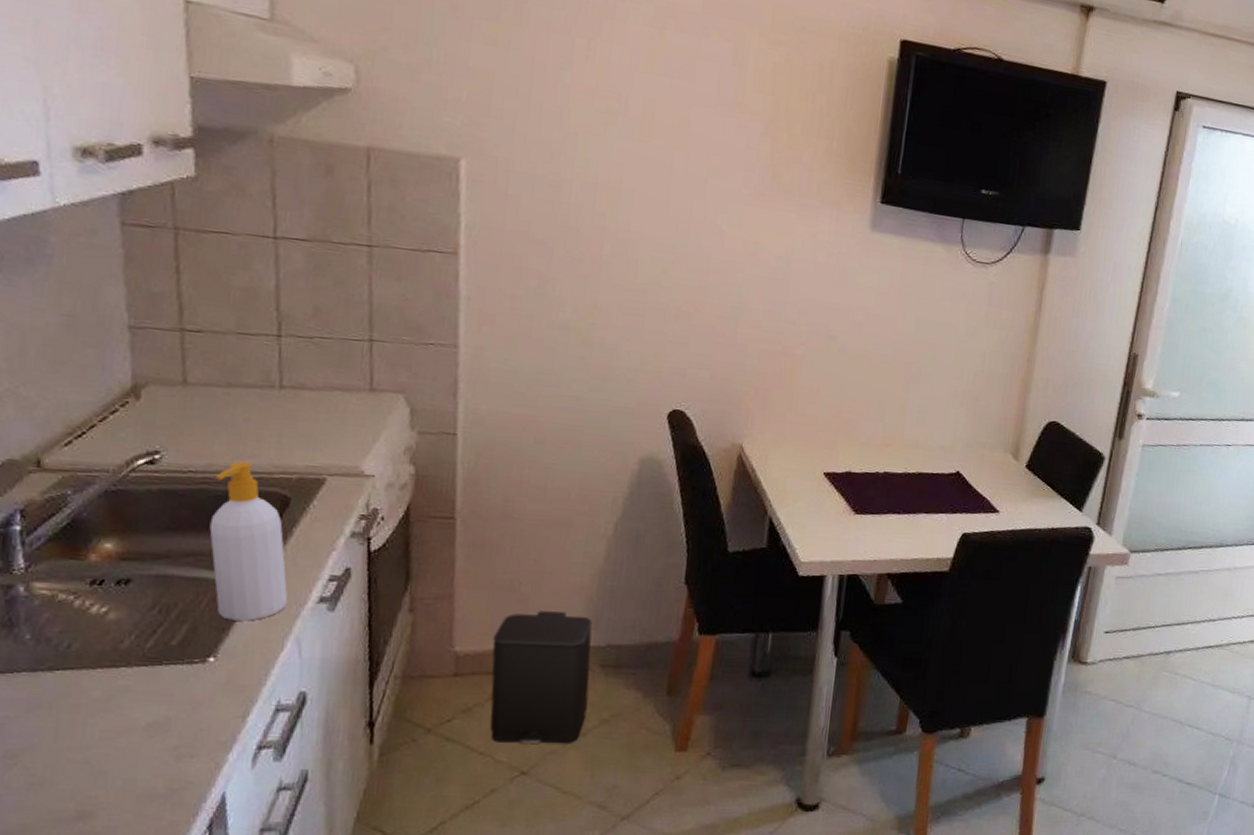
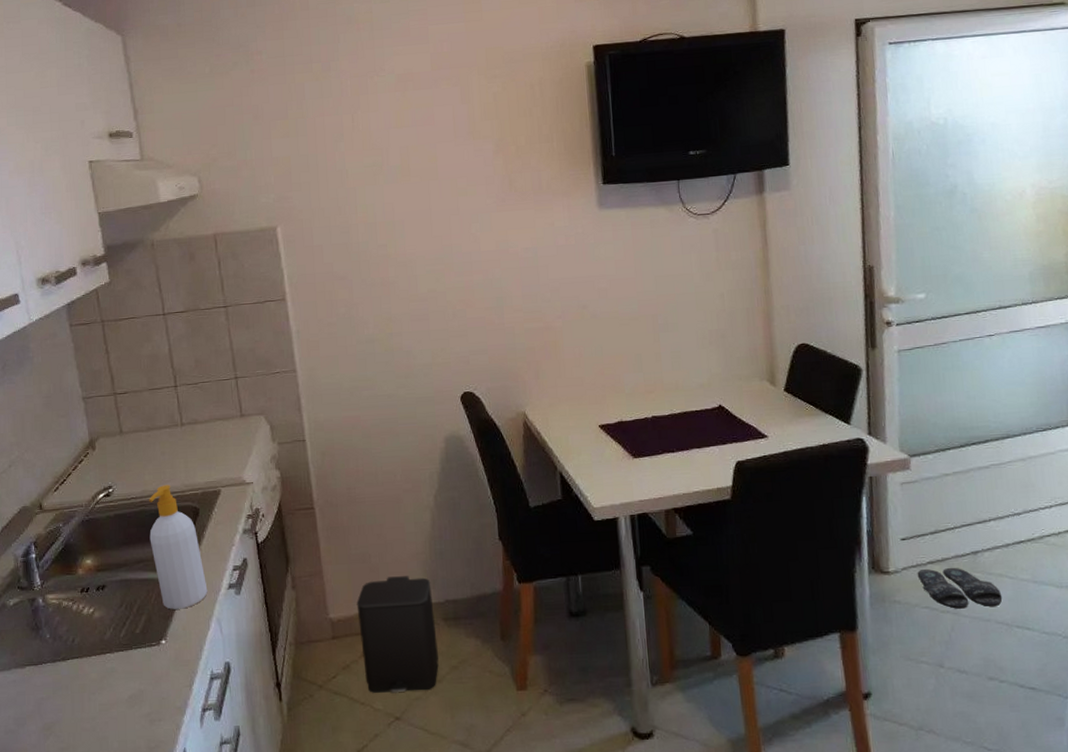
slippers: none [1112,664,1183,705] -> present [917,567,1003,609]

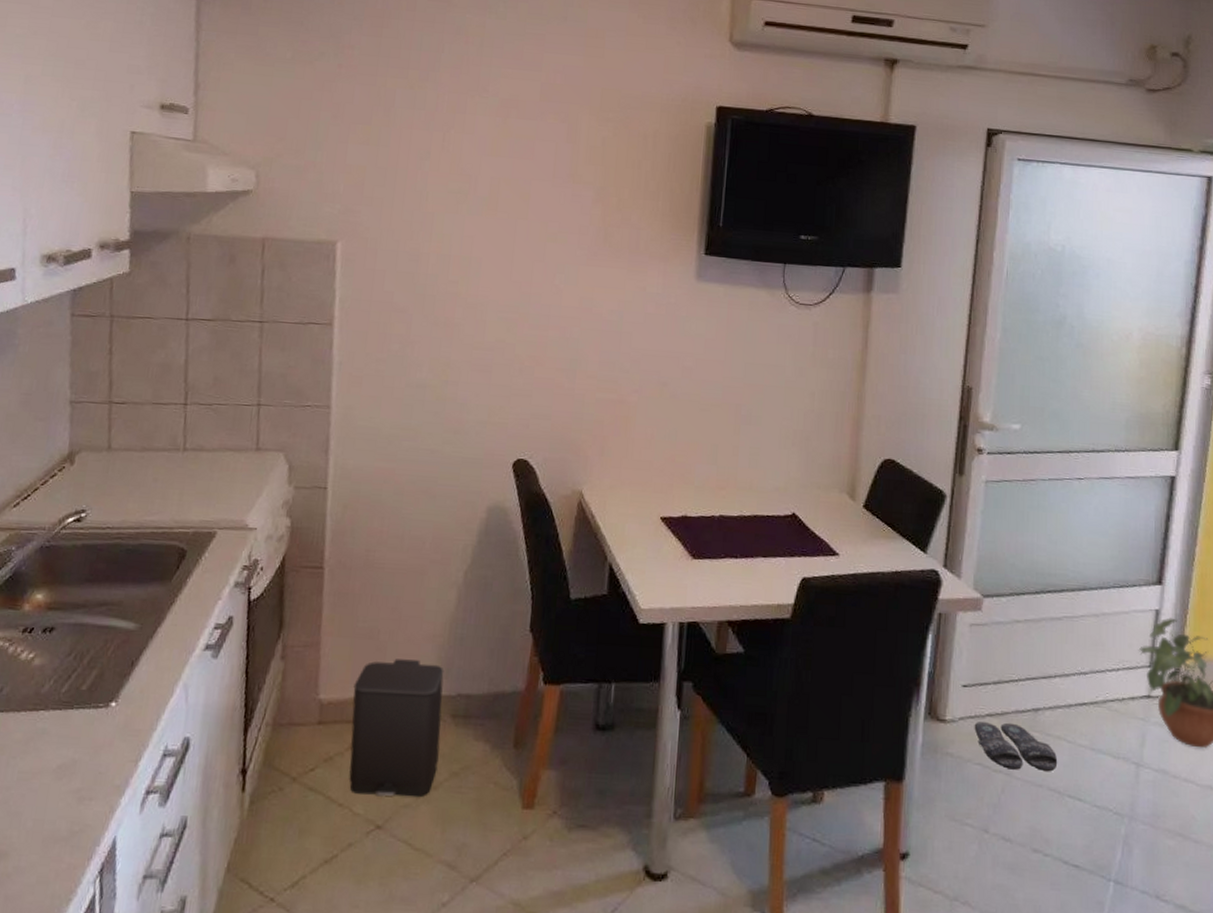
soap bottle: present [149,485,208,610] -> none [119,517,180,668]

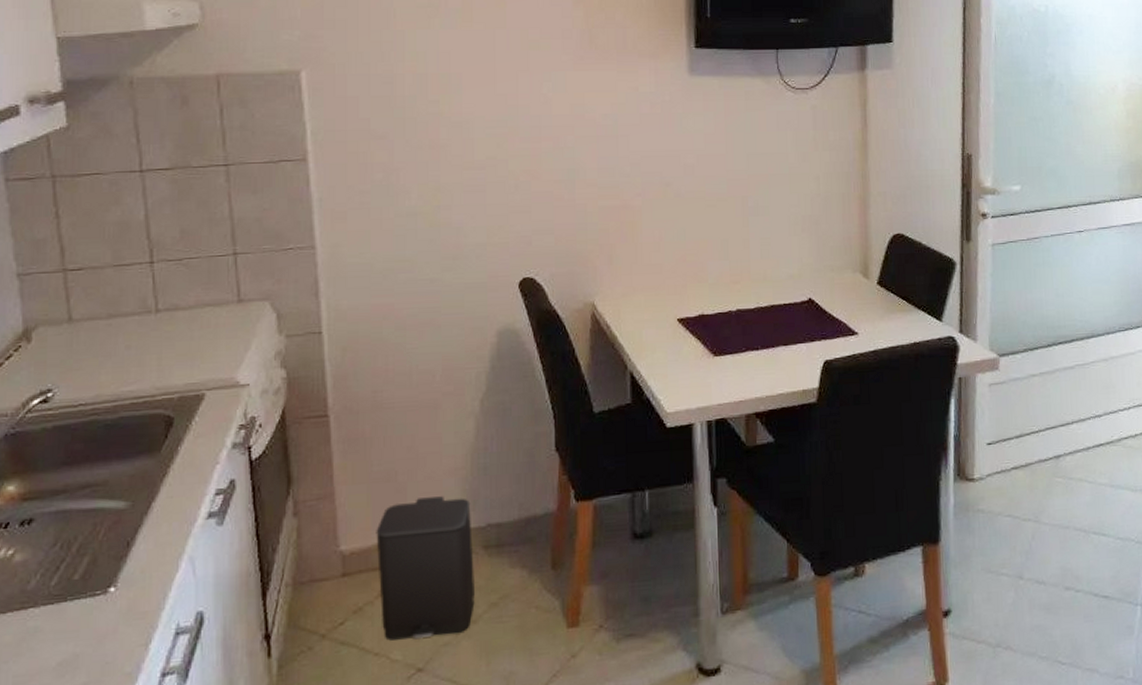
slippers: present [974,722,1058,771] -> none [1001,472,1081,517]

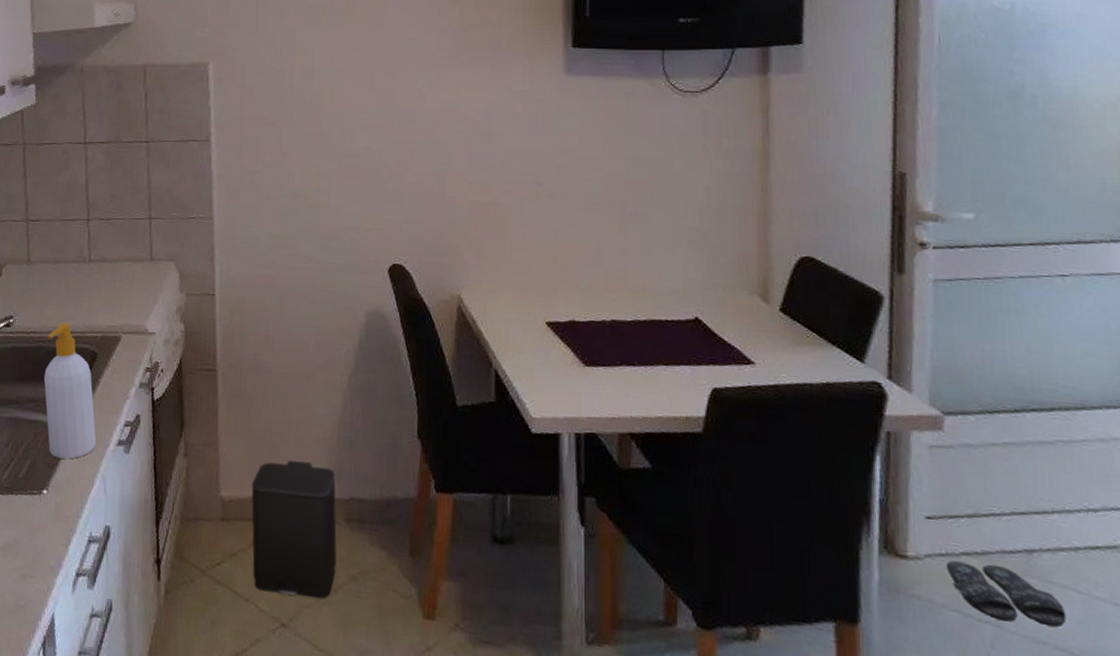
soap bottle: none [101,387,179,548] -> present [44,322,96,460]
slippers: none [1001,472,1081,517] -> present [946,561,1067,627]

